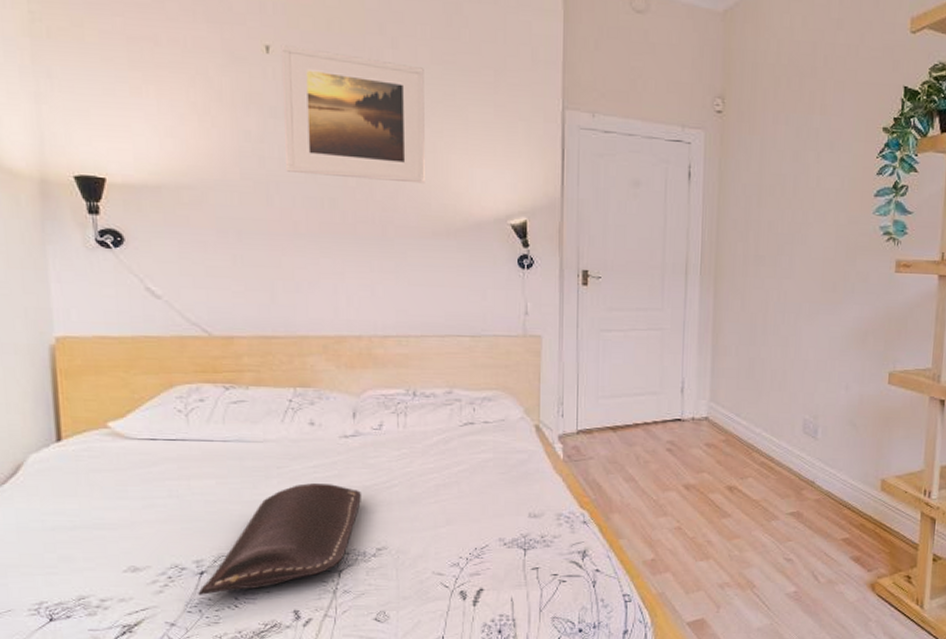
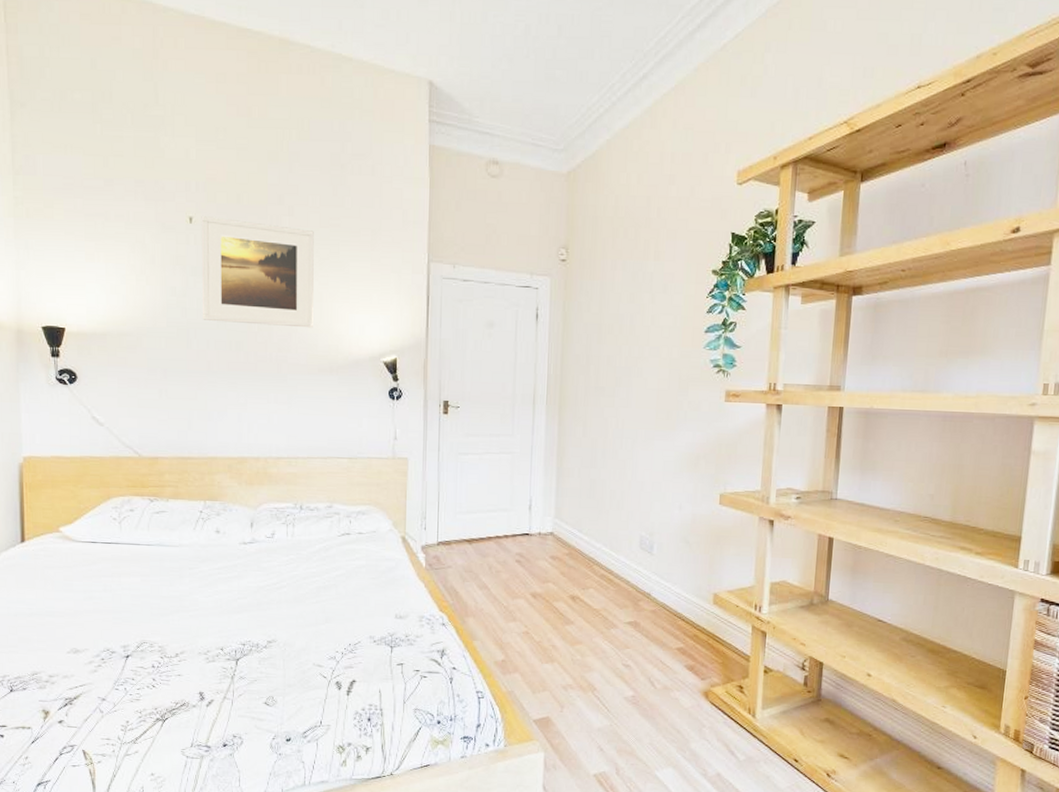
glasses case: present [198,483,362,595] -> none [124,583,257,675]

